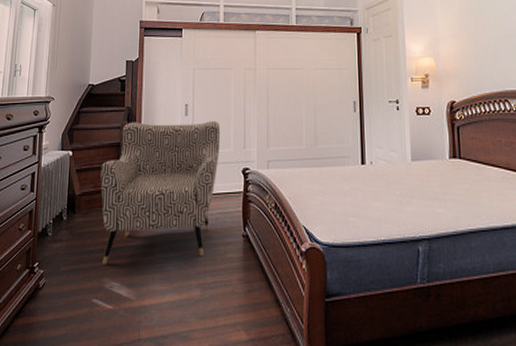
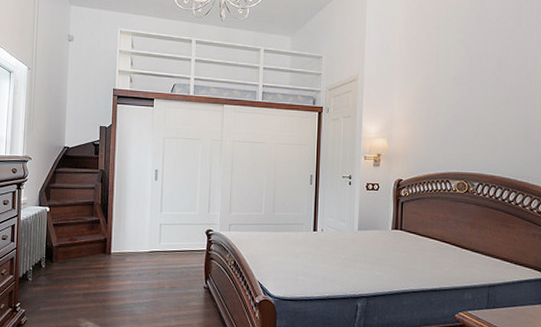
armchair: present [100,121,221,265] -> none [76,183,188,307]

